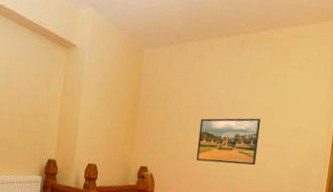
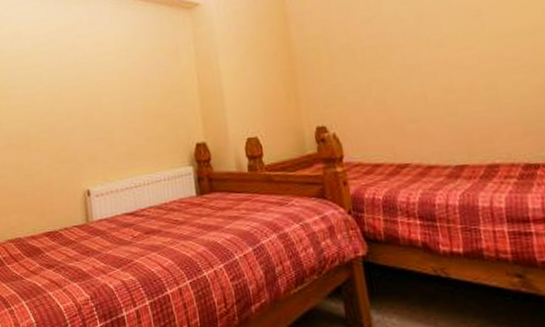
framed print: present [196,118,261,166] -> none [381,28,482,103]

